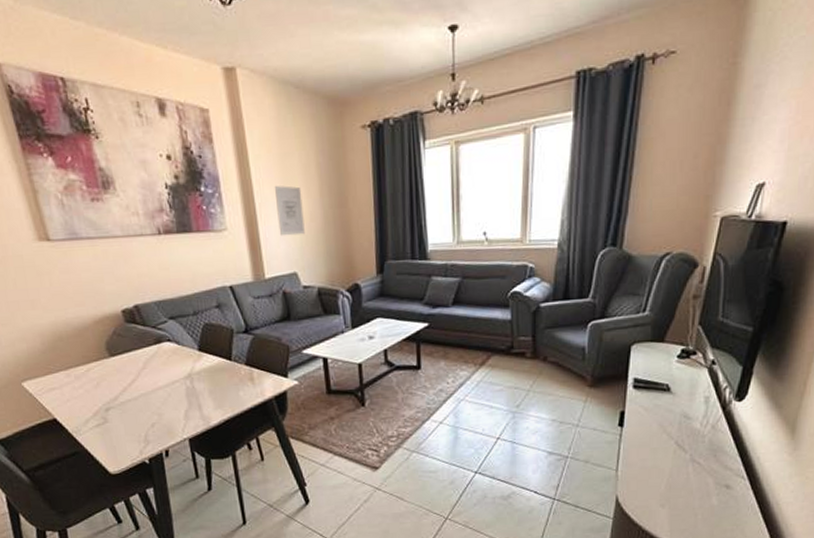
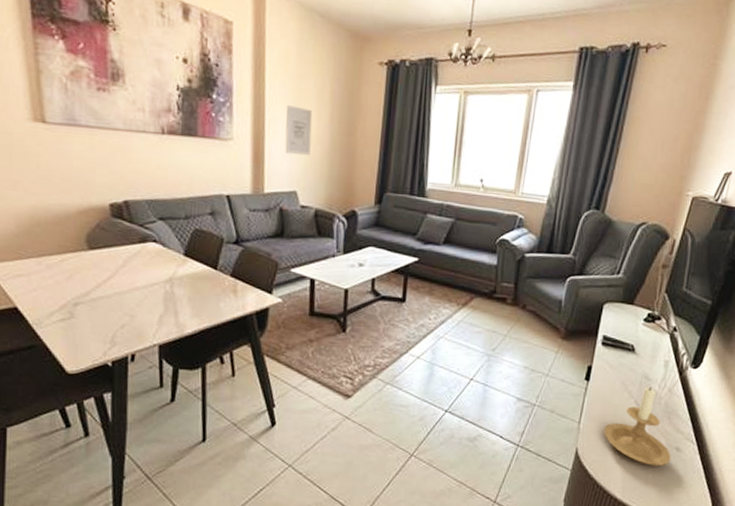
candle holder: none [645,425,721,506] -> present [604,387,671,466]

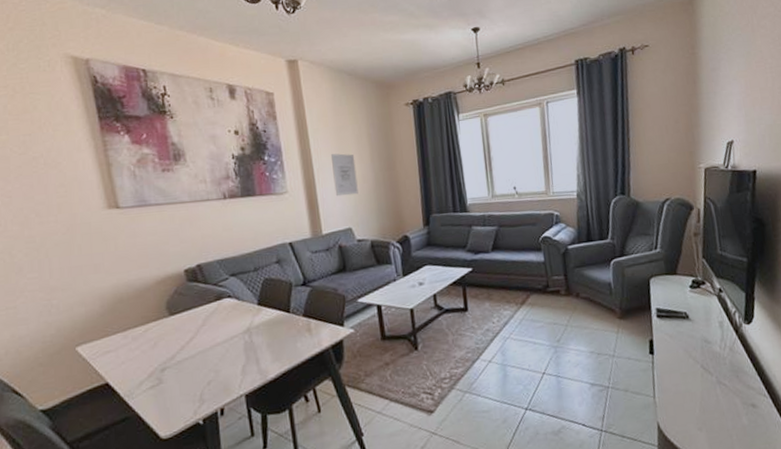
candle holder: present [604,387,671,466] -> none [679,349,750,427]

